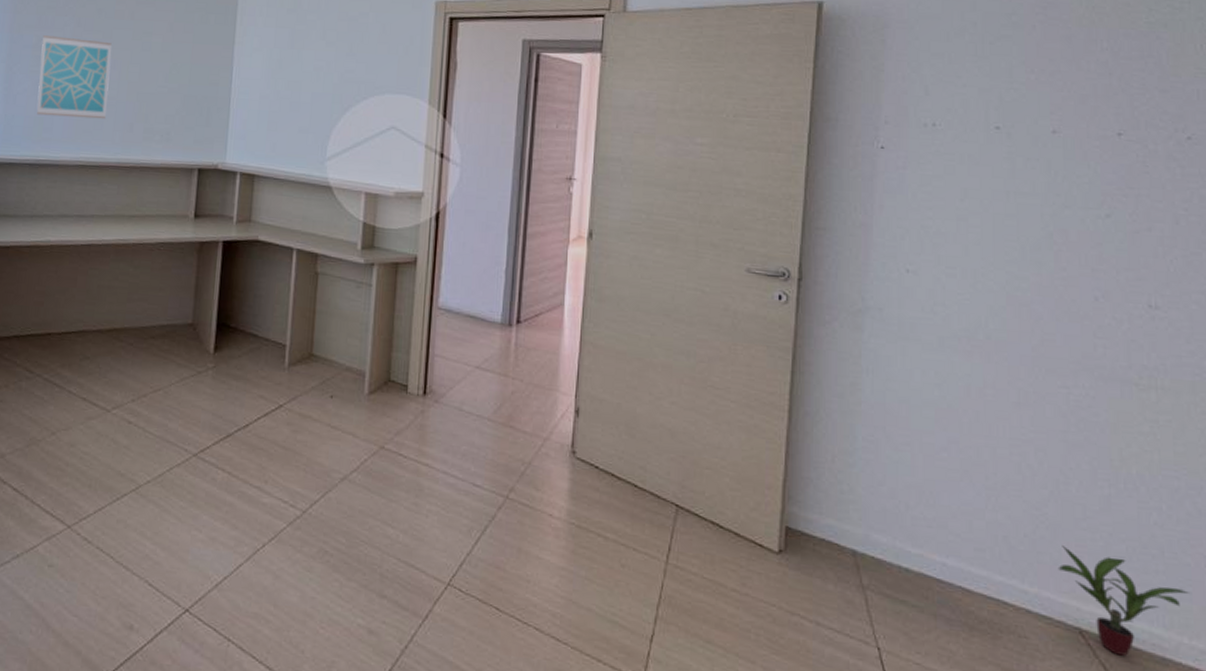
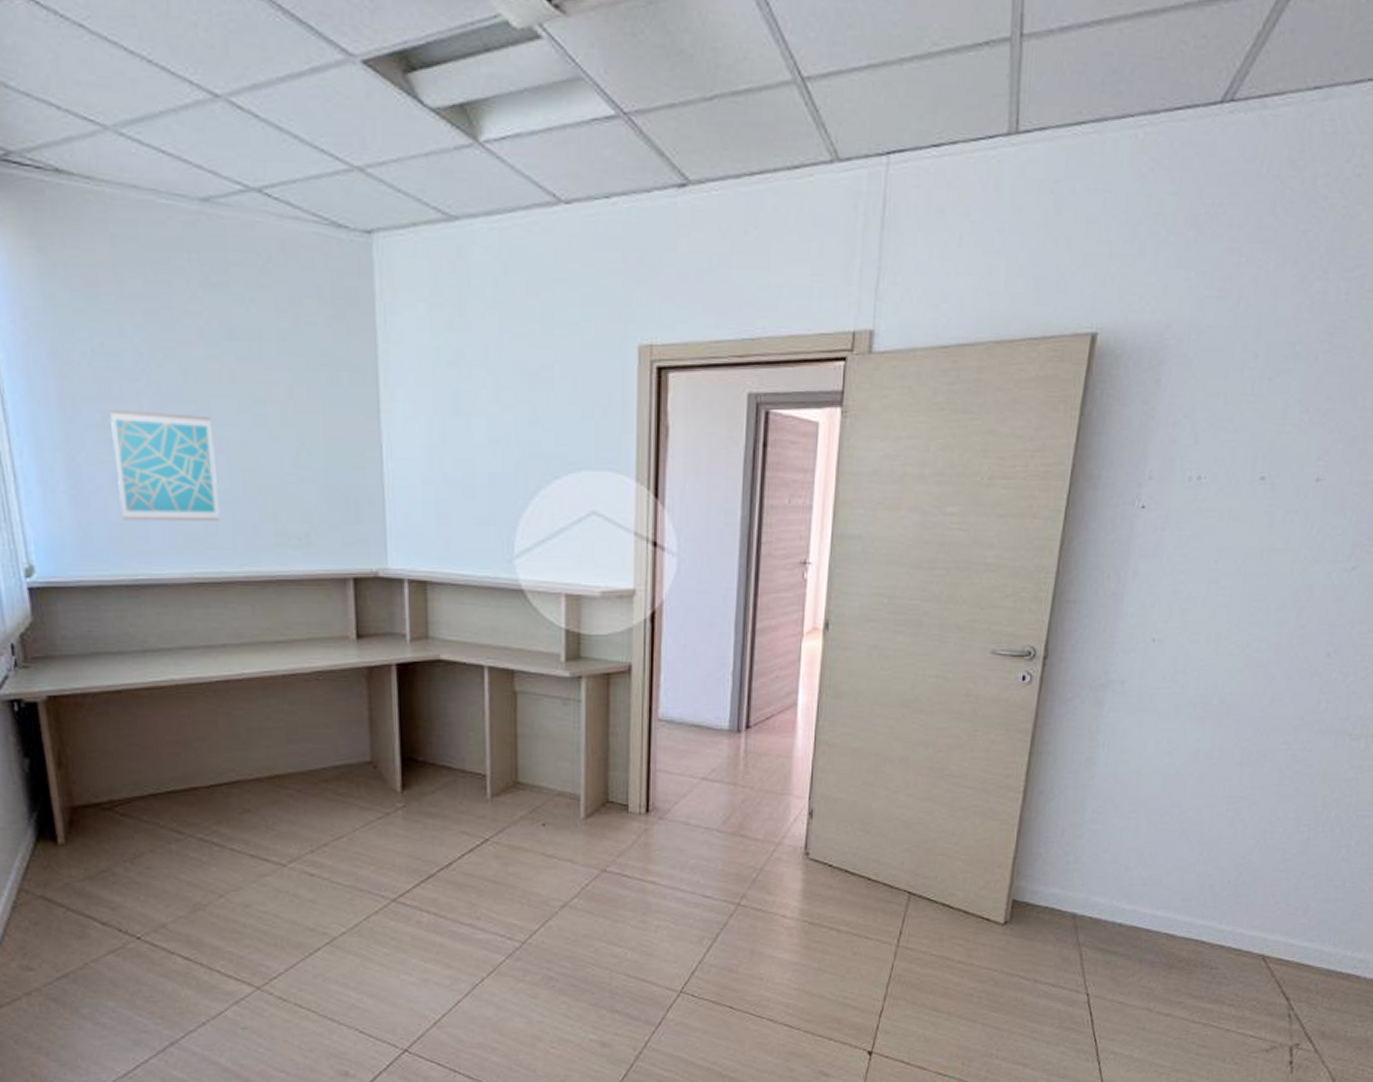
potted plant: present [1058,546,1189,656] -> none [1252,887,1360,973]

